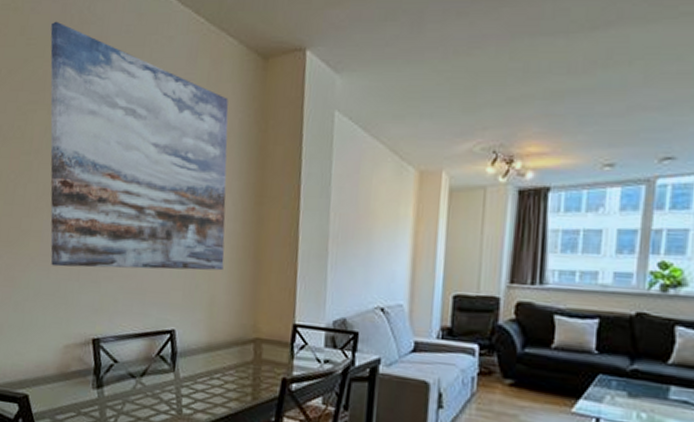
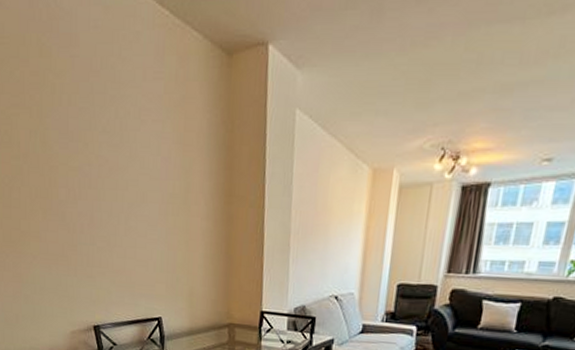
wall art: present [50,21,229,271] -> none [21,16,200,265]

